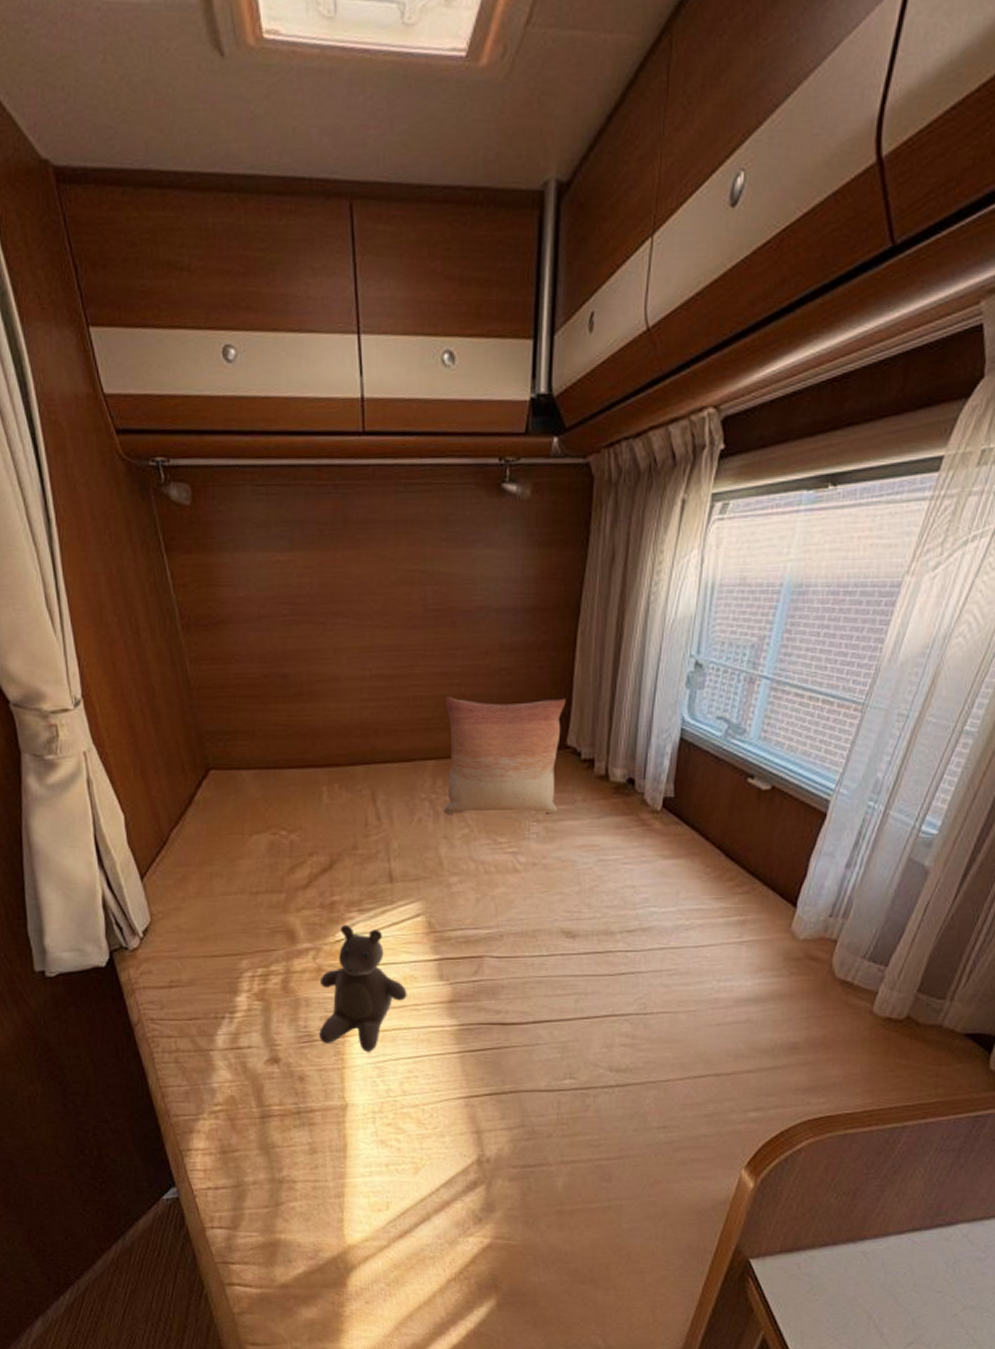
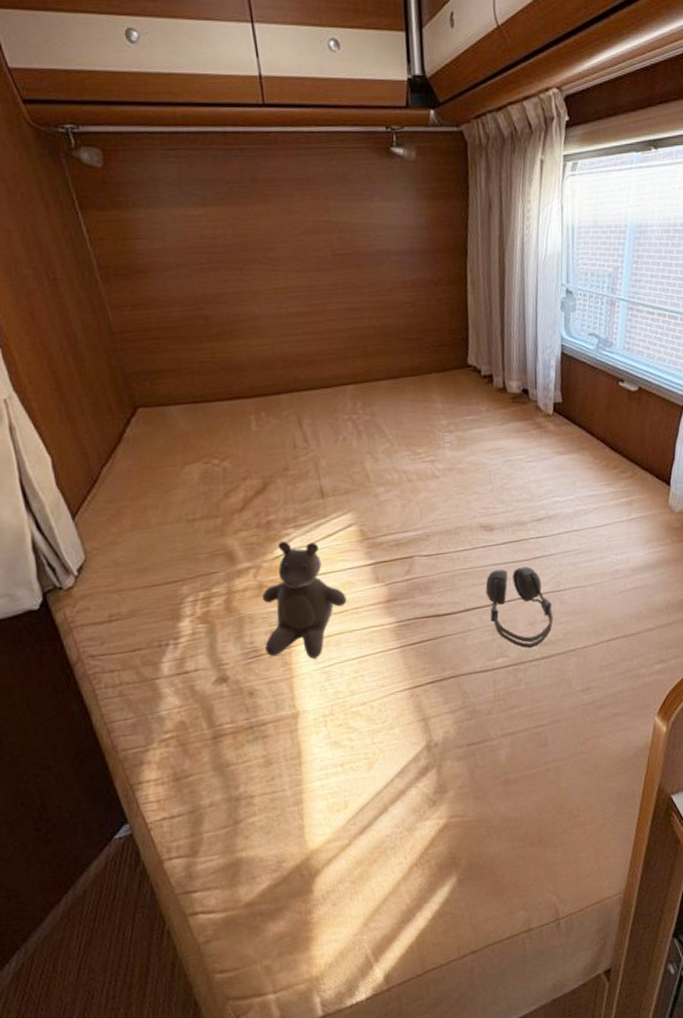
pillow: present [444,695,566,814] -> none [357,324,466,432]
headphones: none [560,982,635,1074] -> present [485,566,554,649]

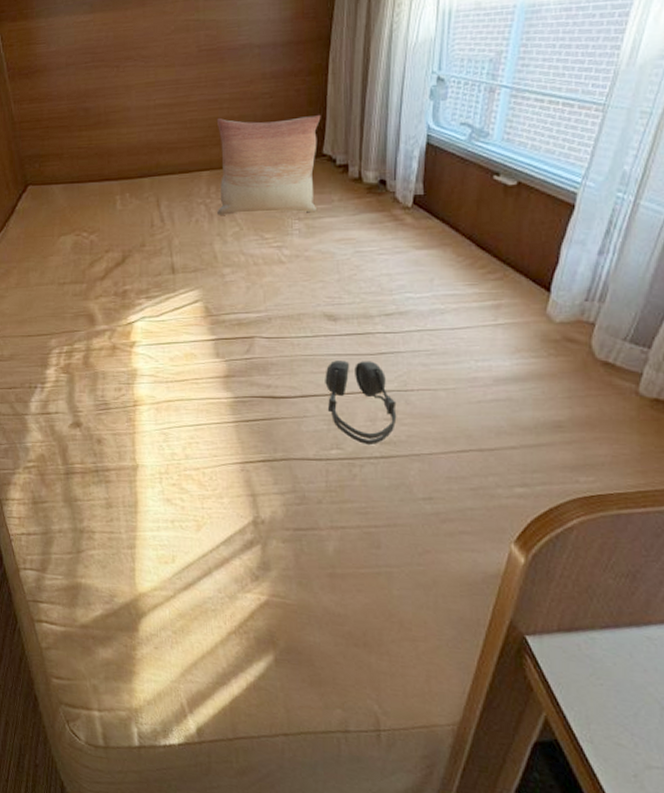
teddy bear: present [261,540,347,659] -> none [114,309,188,419]
pillow: none [357,324,466,432] -> present [216,114,321,215]

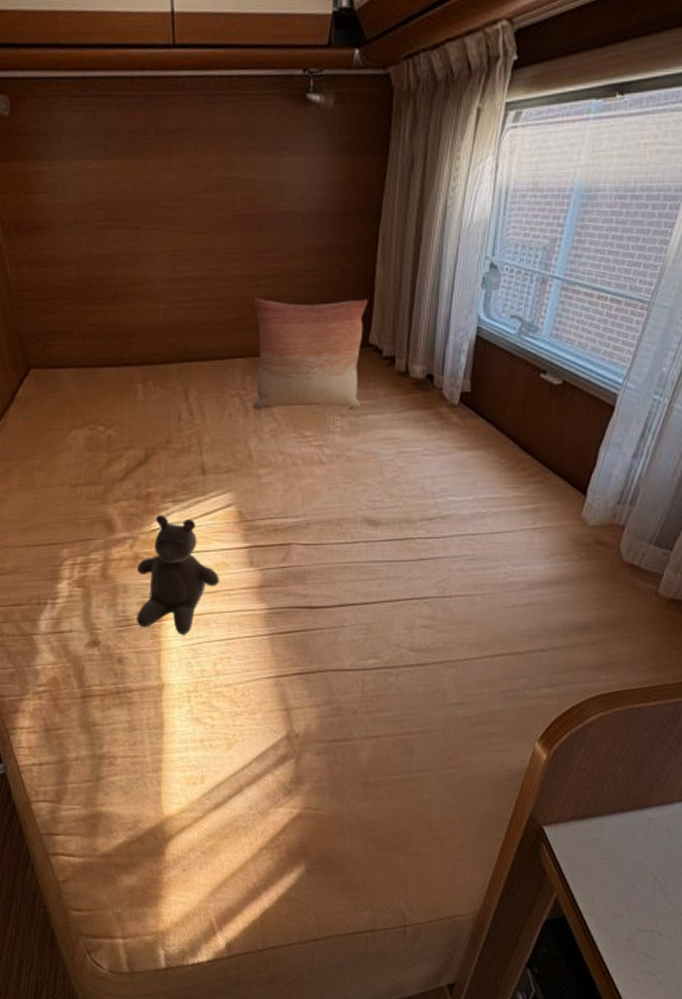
teddy bear: none [114,309,188,419] -> present [136,514,219,635]
headphones: present [325,360,397,446] -> none [364,567,434,654]

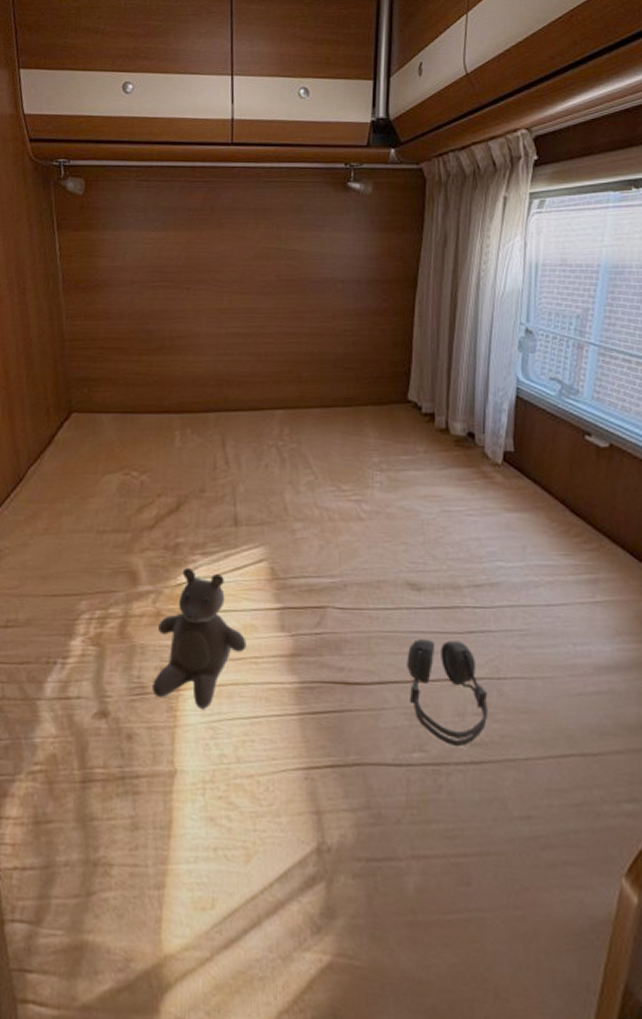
pillow: present [253,296,368,409] -> none [290,352,406,464]
headphones: none [364,567,434,654] -> present [407,639,489,748]

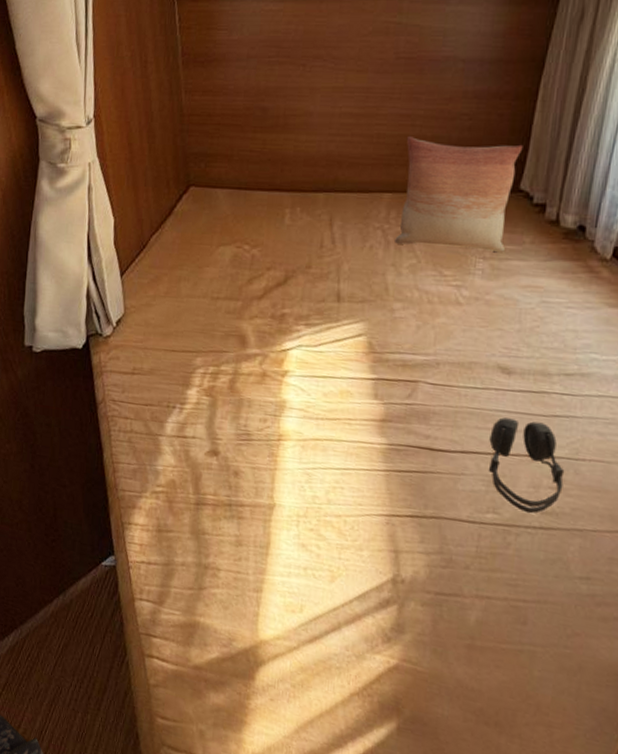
teddy bear: present [152,567,247,709] -> none [257,335,342,458]
pillow: none [290,352,406,464] -> present [395,135,523,253]

